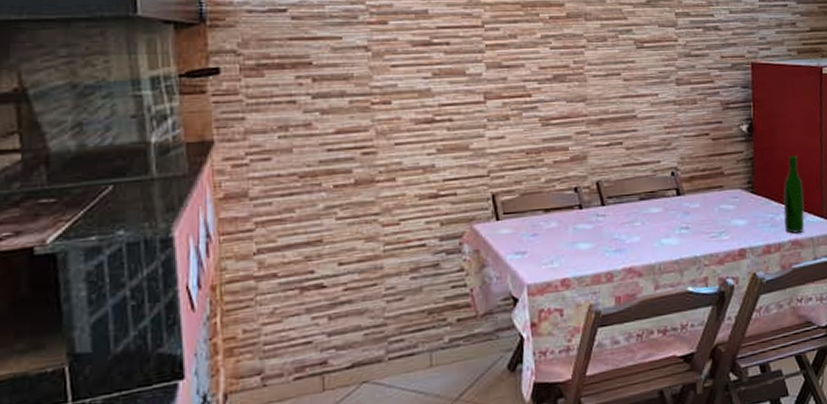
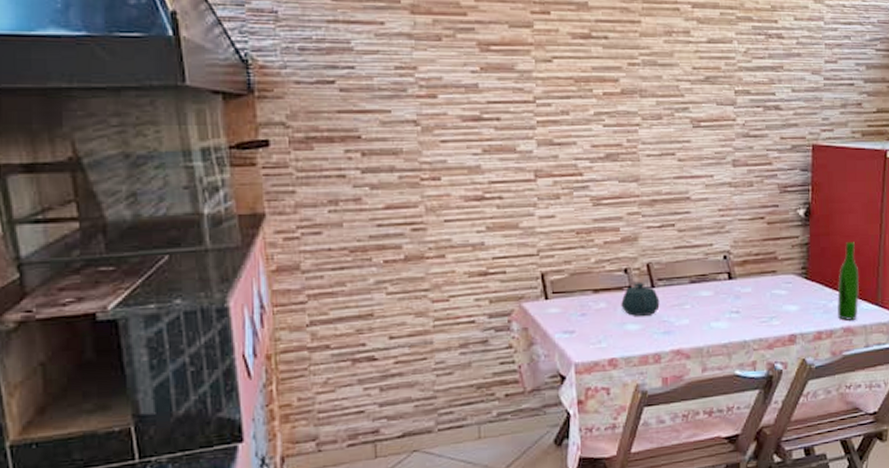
teapot: none [572,201,611,235] -> present [621,283,660,316]

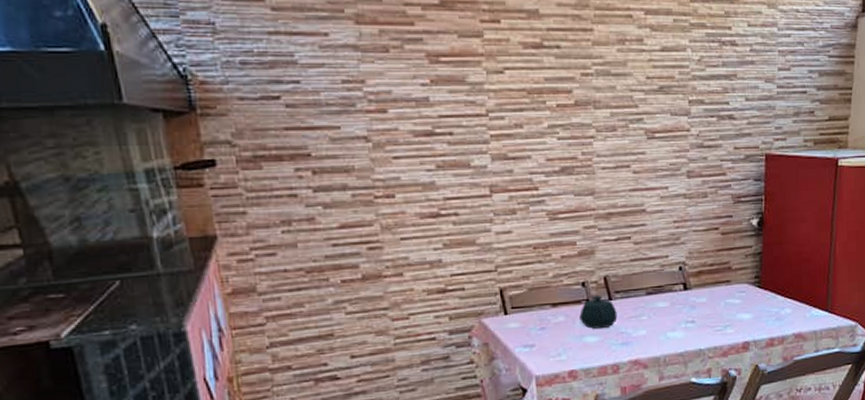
wine bottle: present [837,242,860,322] -> none [789,250,811,328]

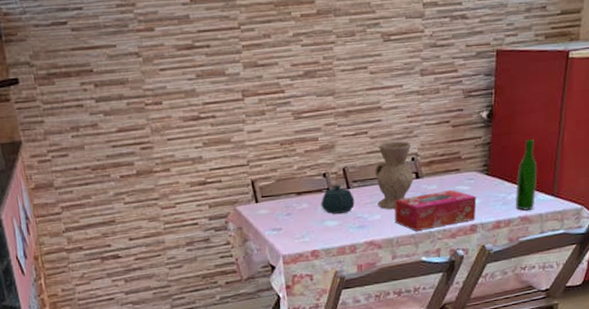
vase: none [639,248,682,325] -> present [375,141,414,210]
tissue box: none [661,303,749,349] -> present [394,190,477,231]
wine bottle: none [789,250,811,328] -> present [516,139,538,211]

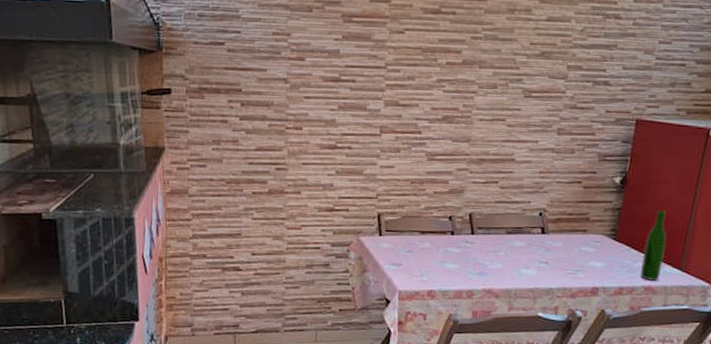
teapot: present [321,185,355,214] -> none [443,229,478,258]
vase: present [375,141,414,210] -> none [500,194,541,261]
tissue box: present [394,190,477,231] -> none [515,249,601,286]

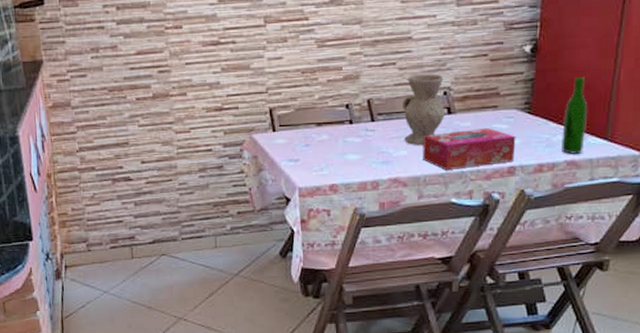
vase: none [500,194,541,261] -> present [403,74,445,146]
tissue box: none [515,249,601,286] -> present [423,128,516,170]

